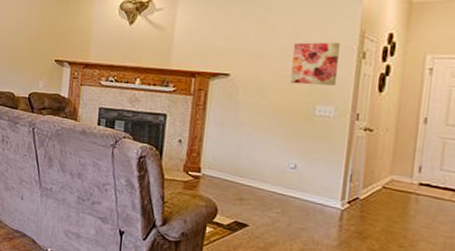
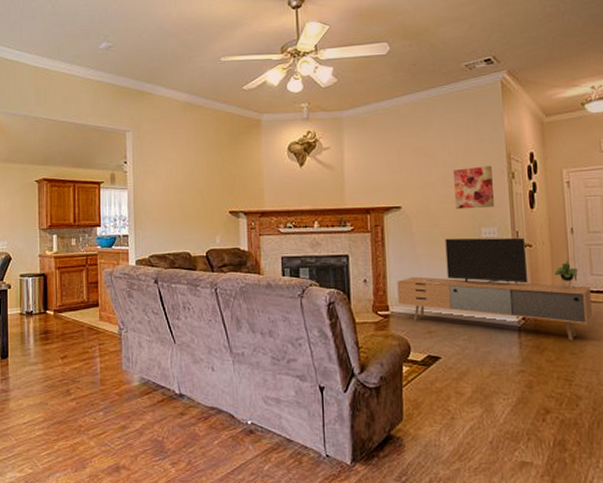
media console: none [211,111,437,234] -> present [397,237,592,341]

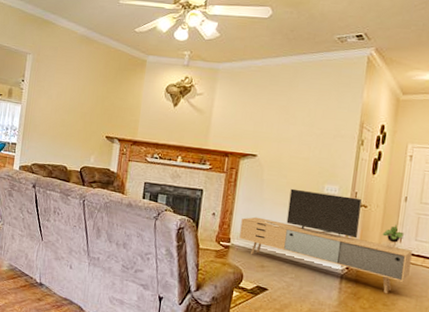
wall art: present [454,165,495,210] -> none [305,129,344,168]

